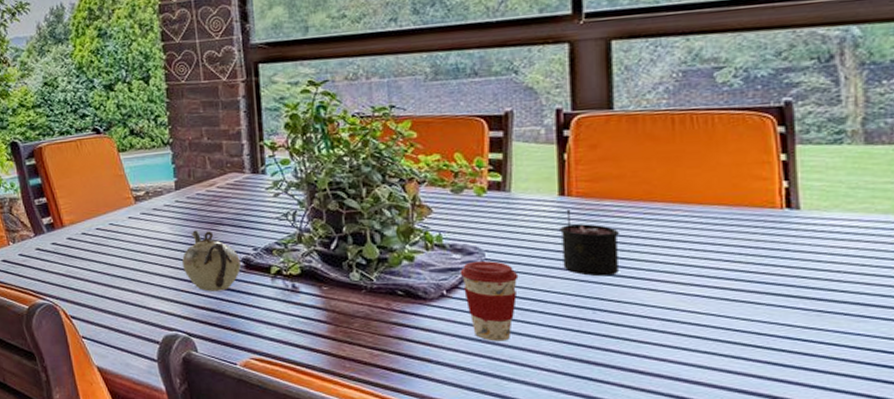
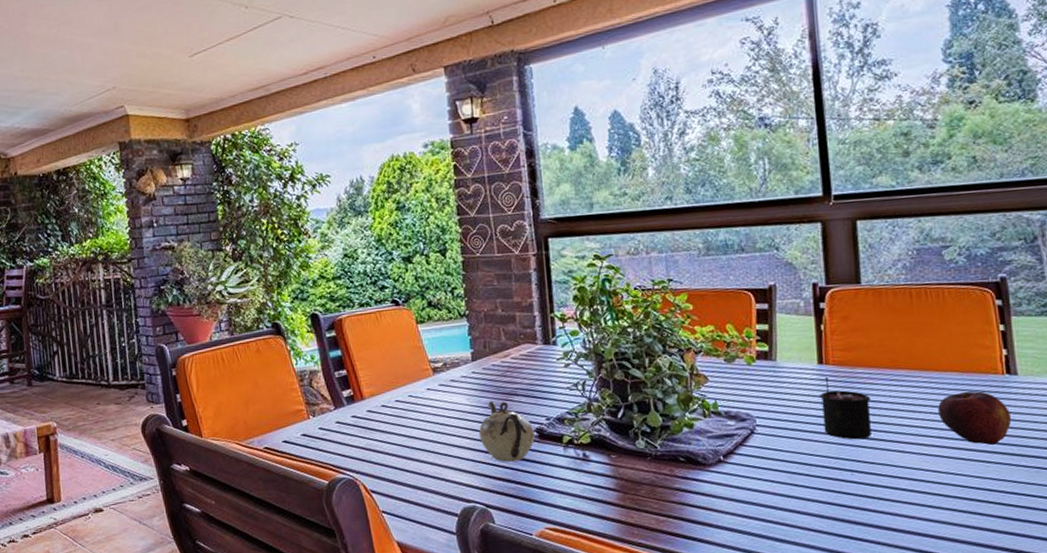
coffee cup: present [459,260,519,342] -> none [734,426,786,504]
fruit: none [700,226,790,285] -> present [938,391,1012,445]

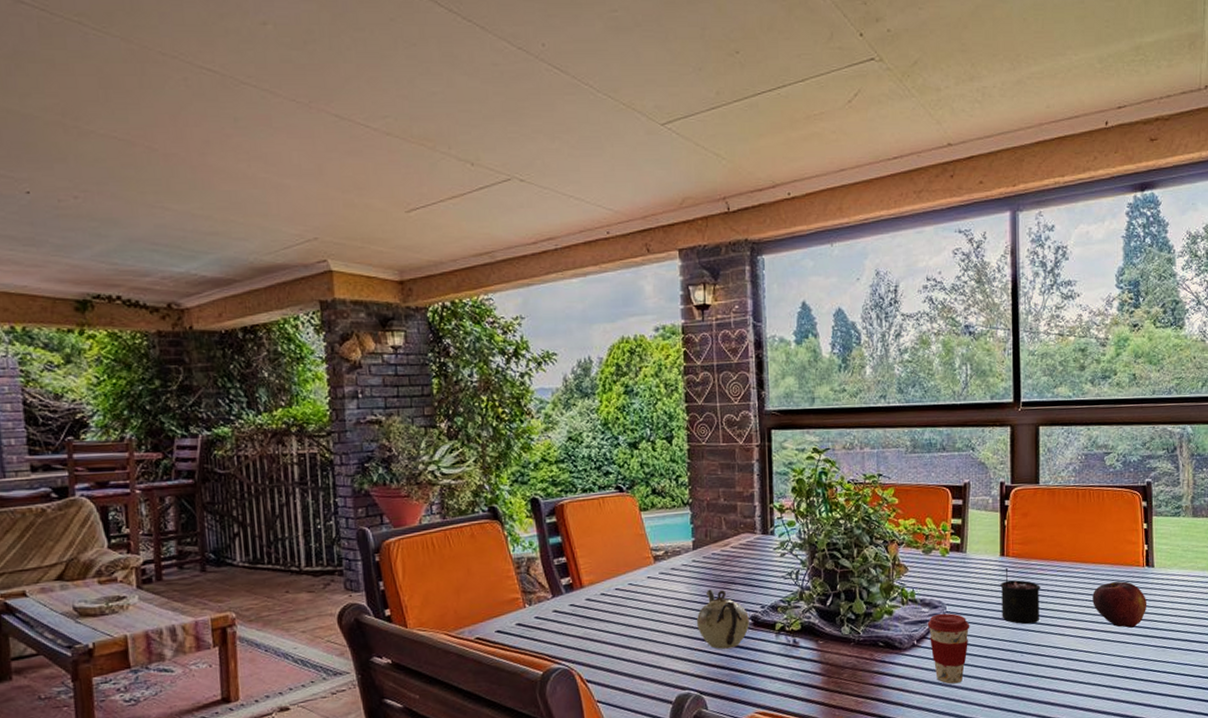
coffee cup: none [734,426,786,504] -> present [927,613,970,684]

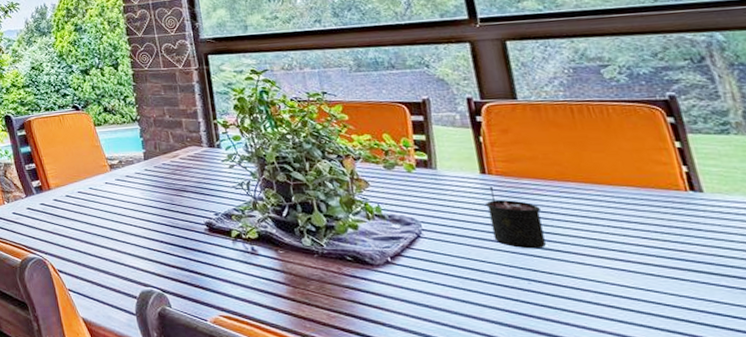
teapot: present [696,589,749,649] -> none [153,196,205,252]
coffee cup: present [927,613,970,684] -> none [400,231,456,308]
fruit: present [1093,581,1147,628] -> none [616,207,704,262]

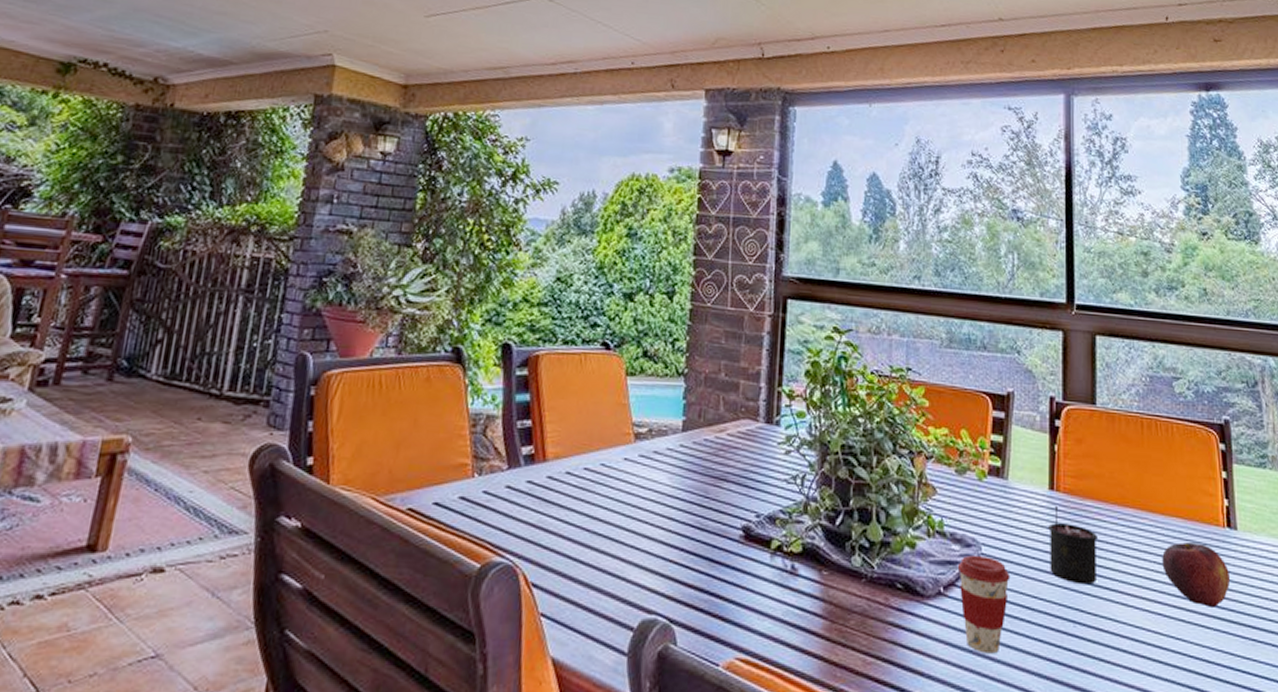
coffee cup: none [400,231,456,308] -> present [957,555,1011,654]
fruit: none [616,207,704,262] -> present [1162,542,1231,607]

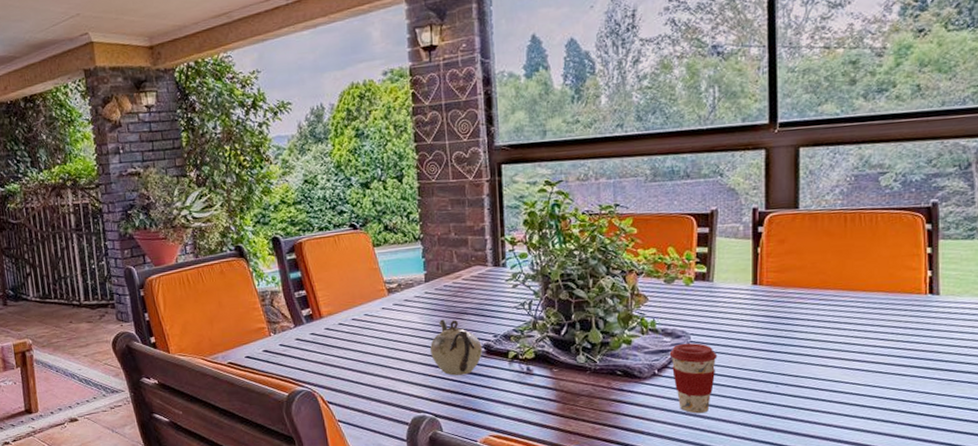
teapot: none [675,484,740,566] -> present [429,319,482,376]
candle: present [1048,506,1099,585] -> none [752,297,800,355]
fruit: present [1162,542,1231,607] -> none [862,310,930,360]

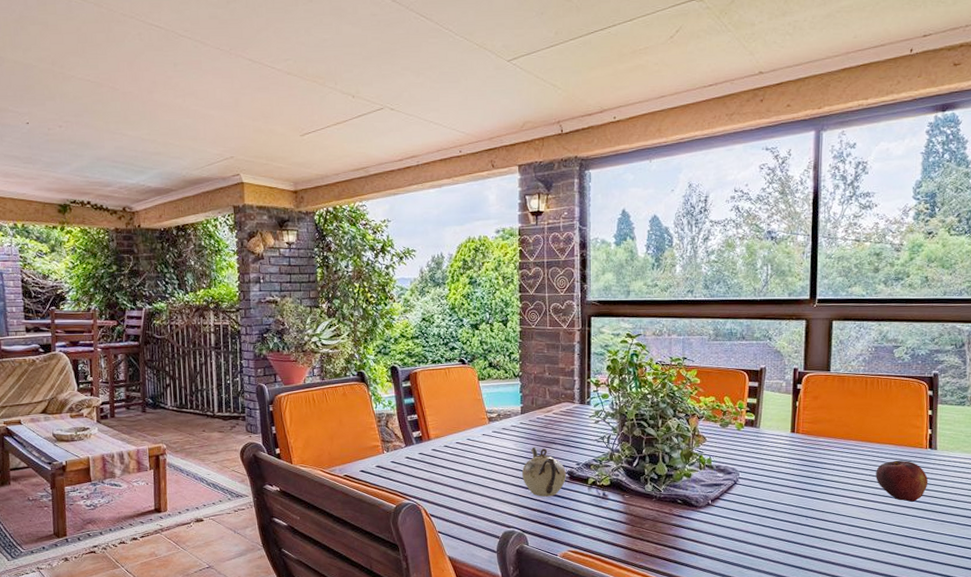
coffee cup: present [669,343,718,414] -> none [721,479,760,540]
fruit: none [862,310,930,360] -> present [876,461,929,502]

